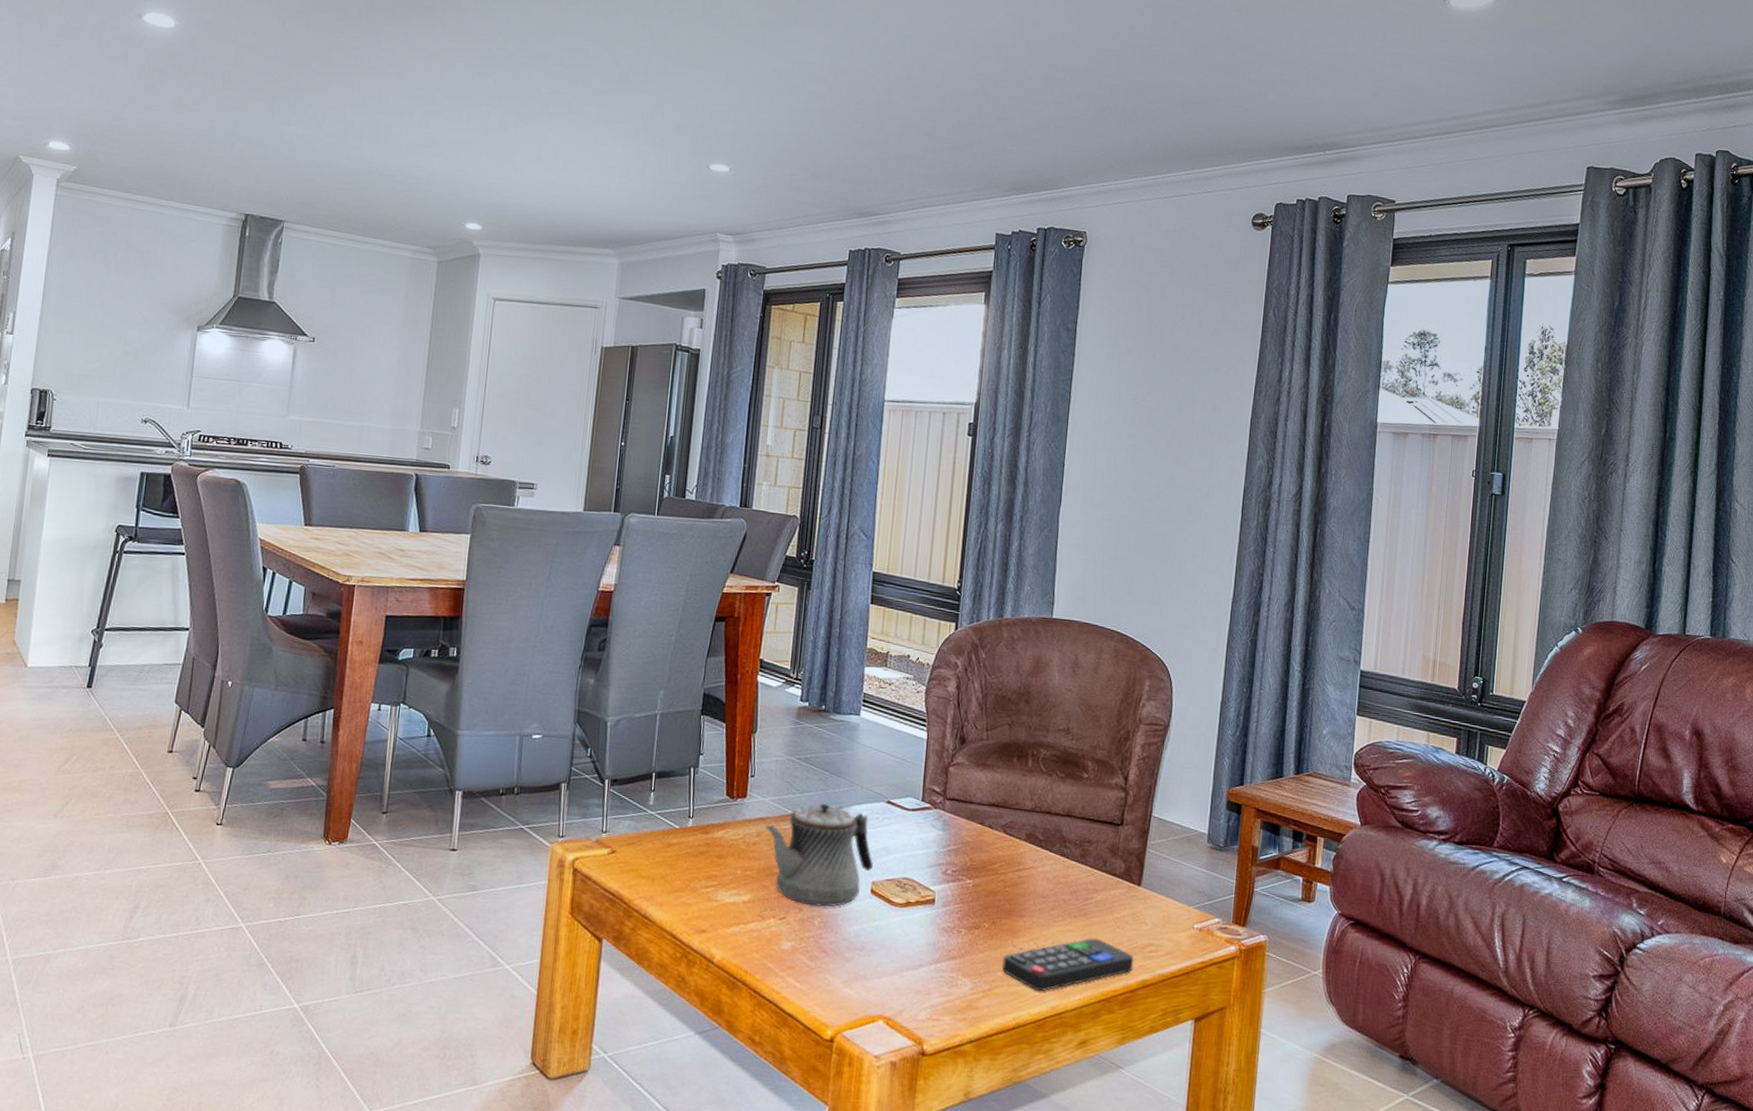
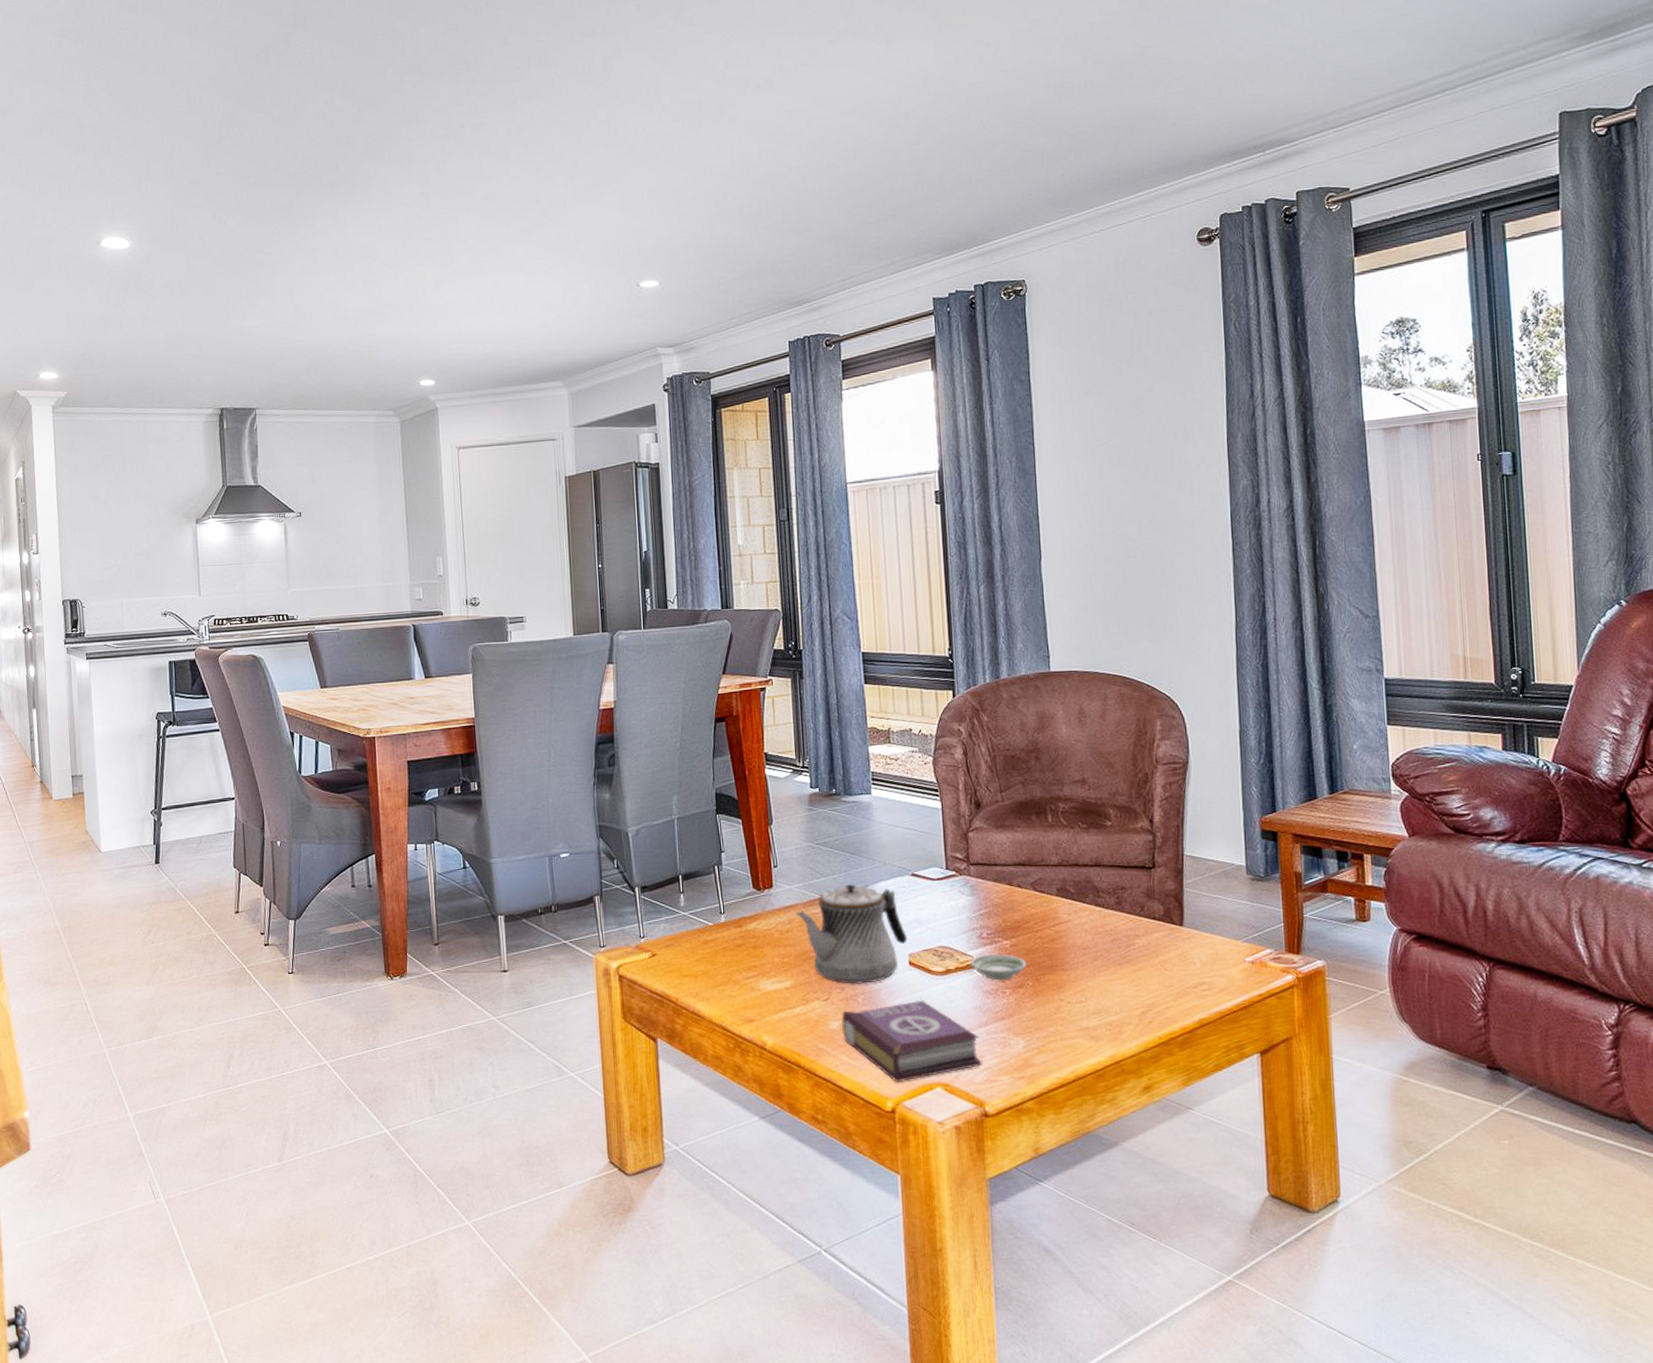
book: none [793,929,929,1012] -> present [841,1000,982,1083]
saucer: none [931,891,986,920] -> present [970,953,1027,981]
remote control: present [1002,938,1134,992] -> none [1052,983,1188,1042]

